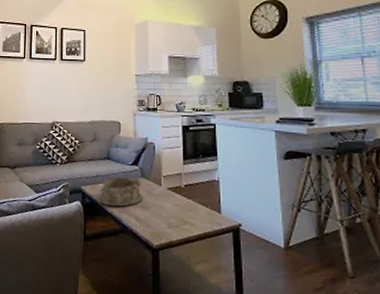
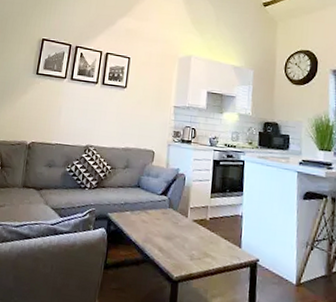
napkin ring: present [100,175,144,208] -> none [125,204,169,237]

